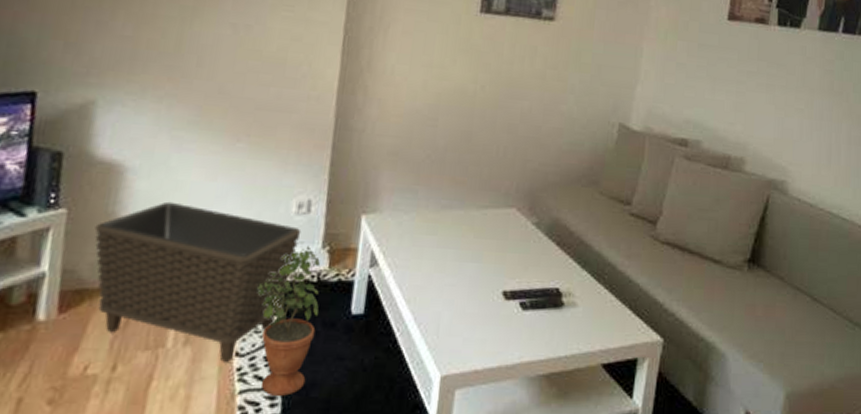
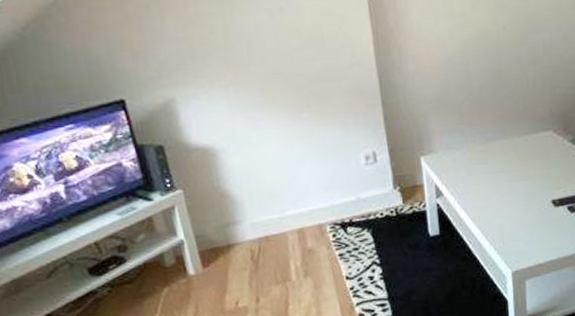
storage basket: present [95,201,302,362] -> none [208,171,374,285]
potted plant: present [257,241,320,396] -> none [350,186,406,304]

